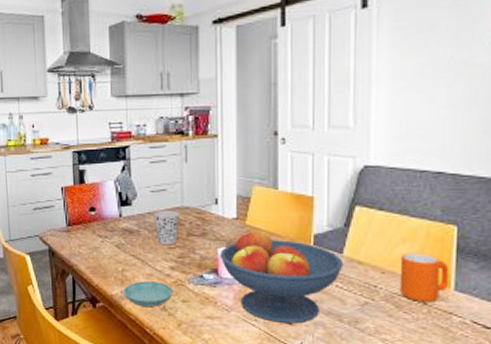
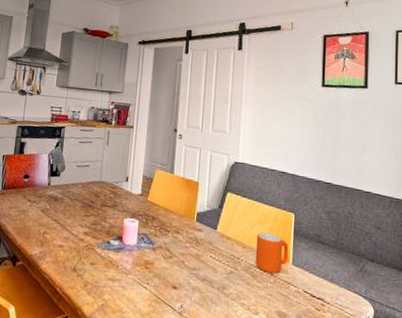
saucer: present [123,281,174,308] -> none [42,243,84,268]
cup: present [153,210,179,244] -> none [76,182,97,213]
fruit bowl: present [220,229,344,324] -> none [125,204,217,288]

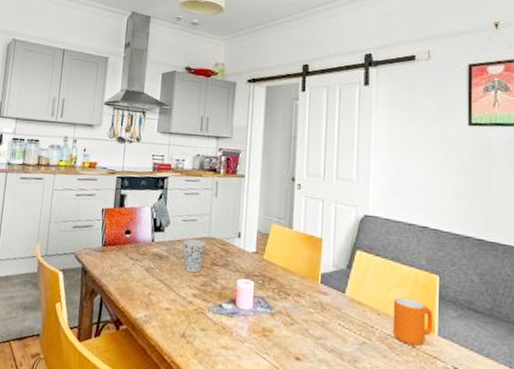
cup: none [76,182,97,213] -> present [182,238,206,272]

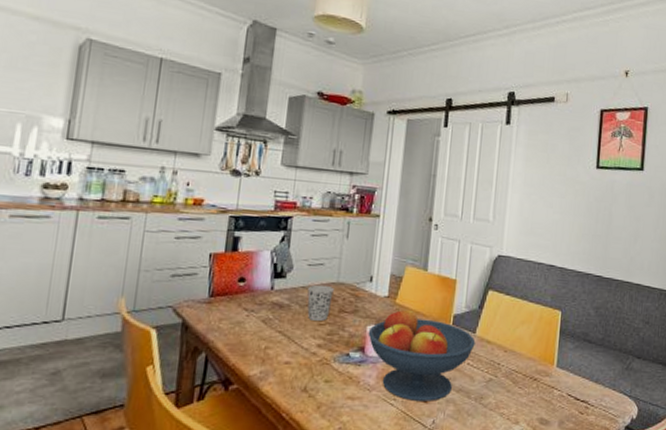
fruit bowl: none [238,263,346,359] -> present [368,307,476,401]
mug: present [392,297,434,346] -> none [517,333,554,378]

